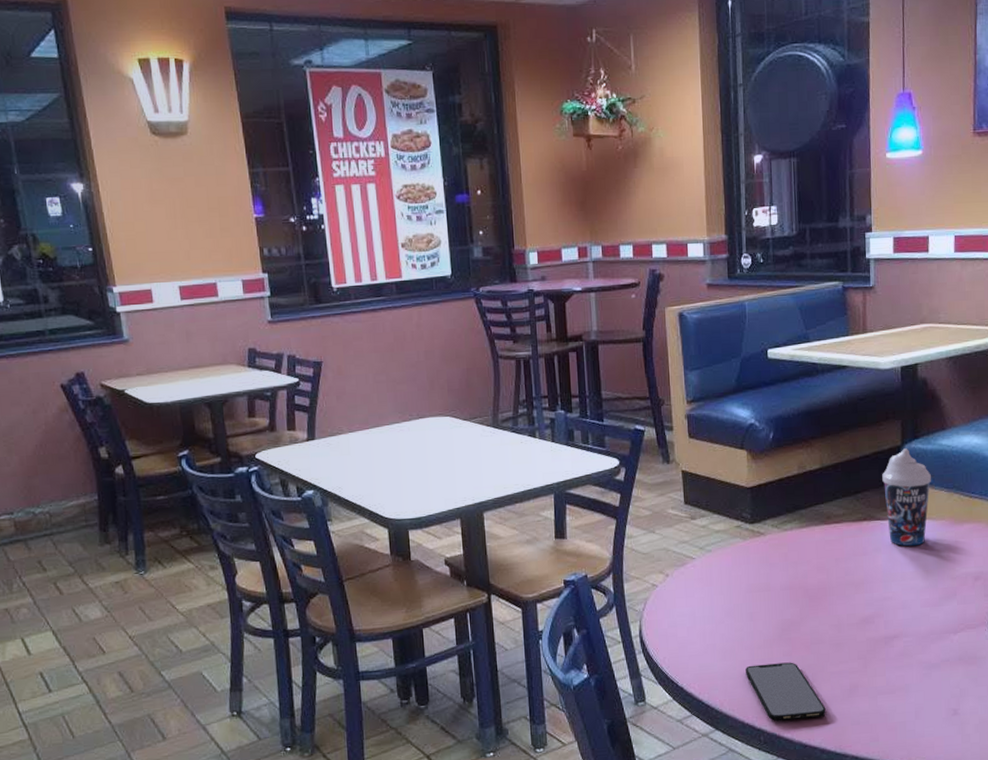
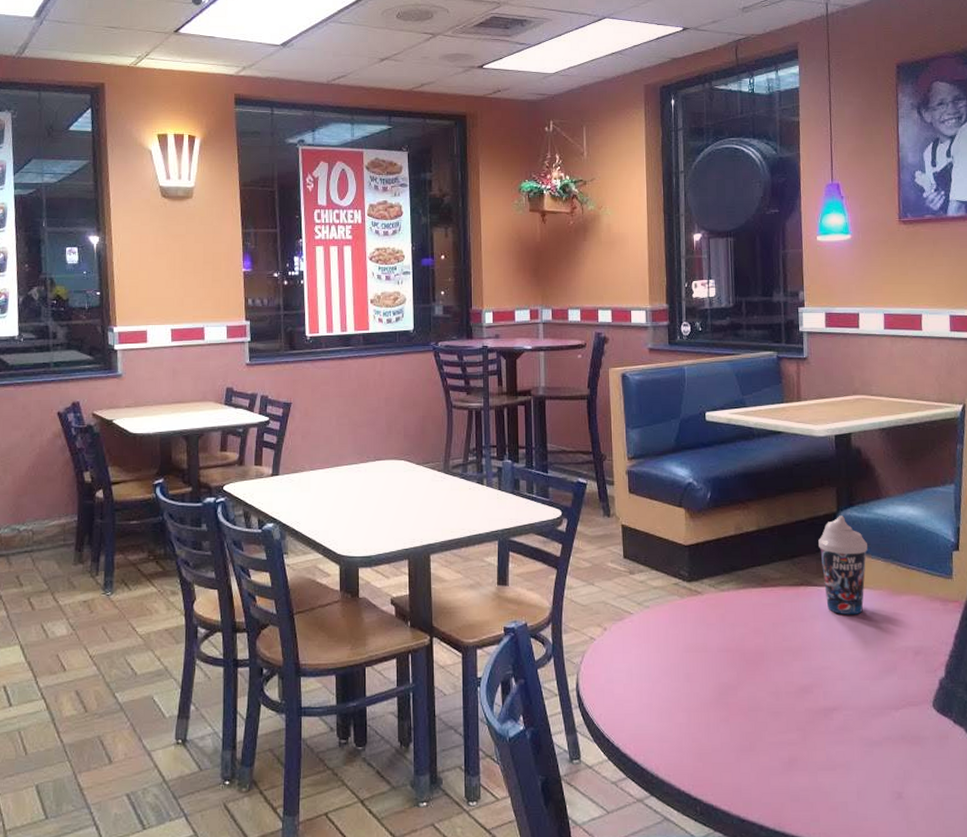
smartphone: present [746,662,826,722] -> none [682,728,764,792]

